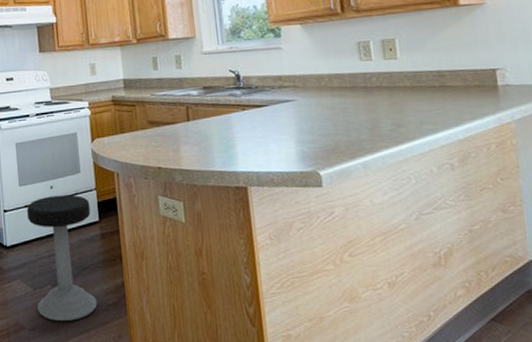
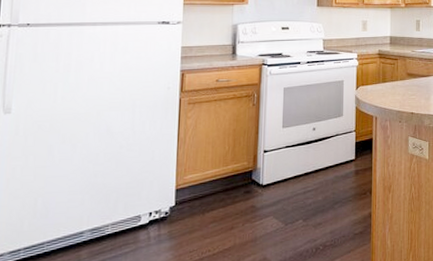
stool: present [26,195,98,321] -> none [286,136,348,253]

